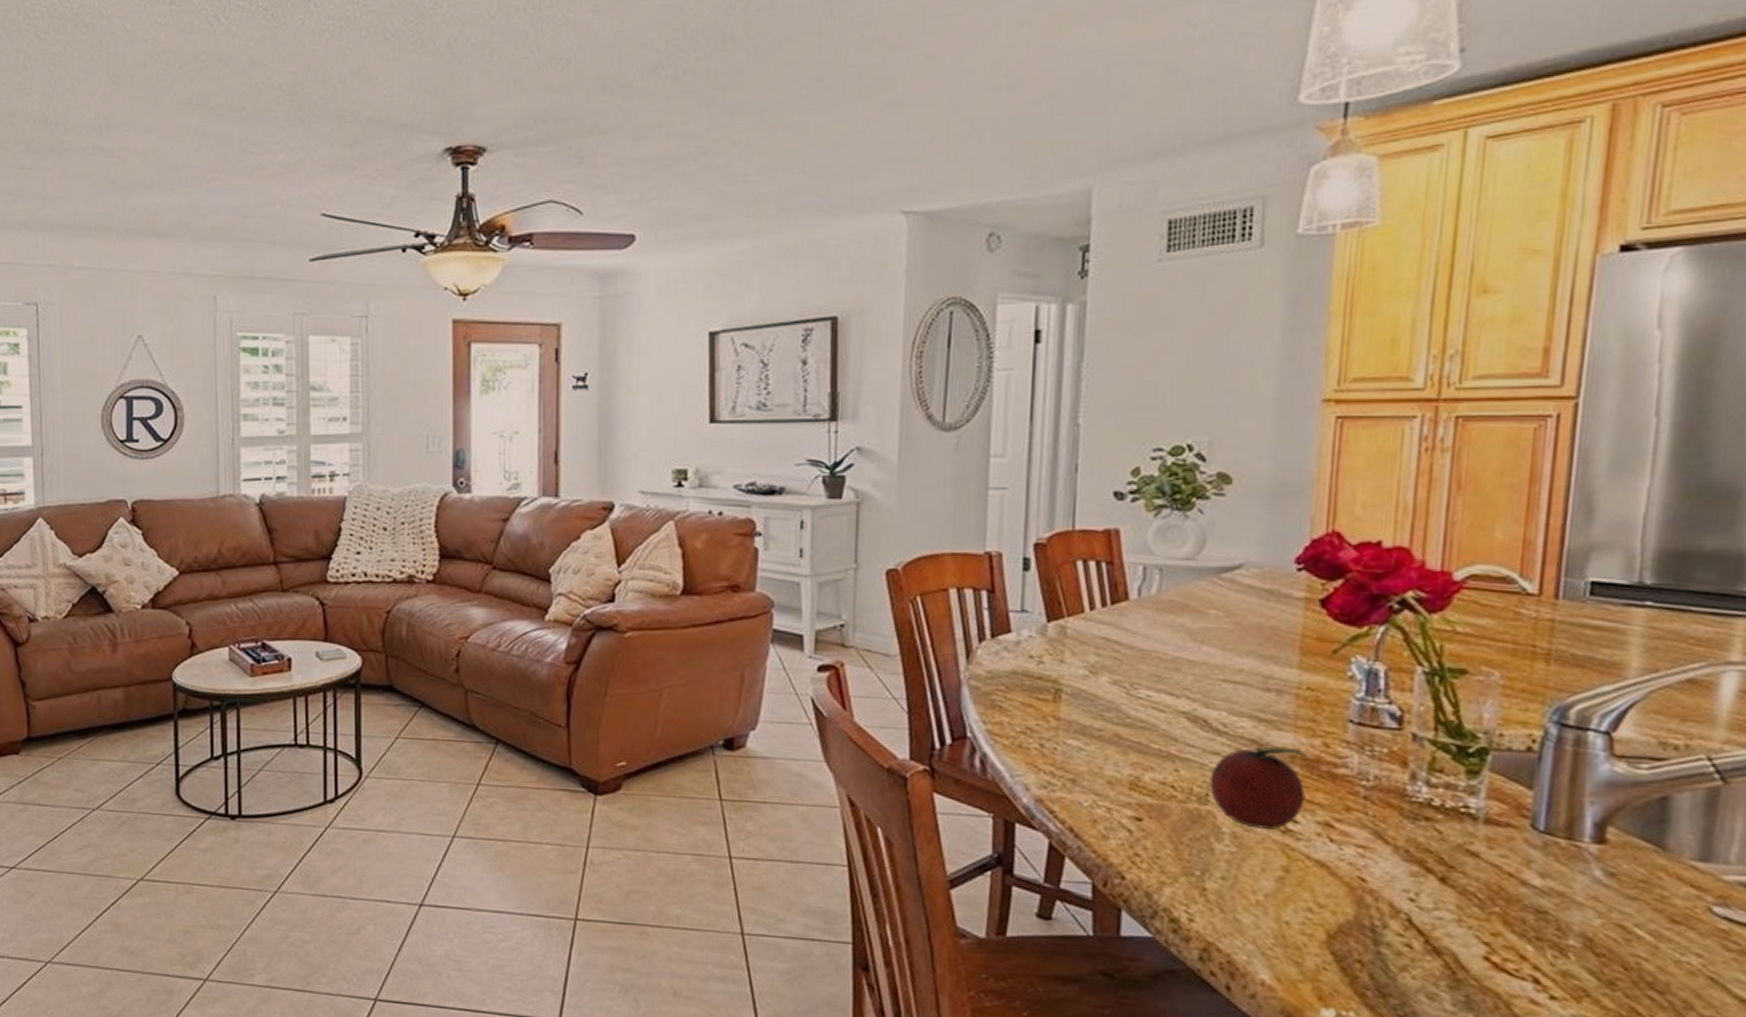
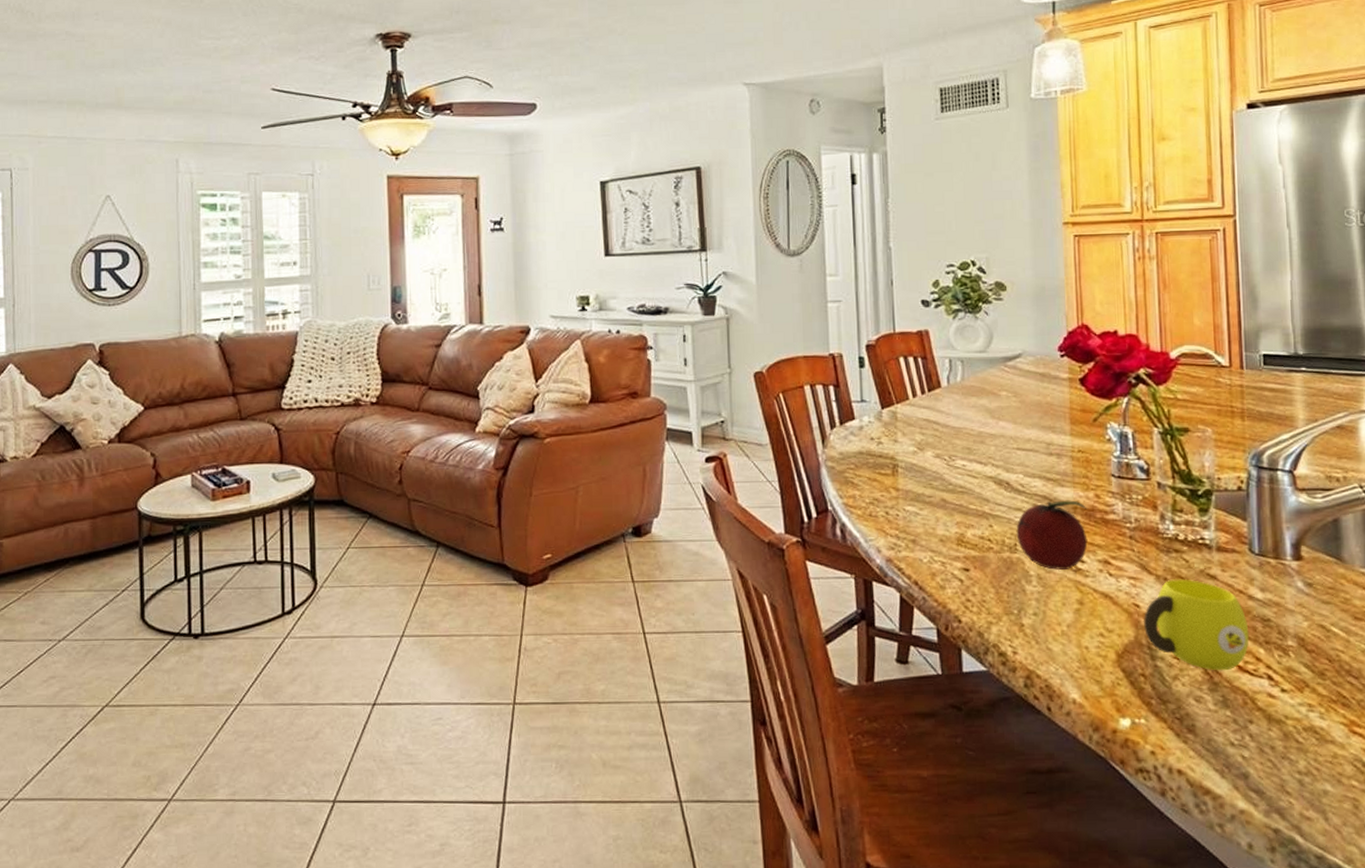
cup: none [1368,852,1516,967] -> present [1143,579,1249,671]

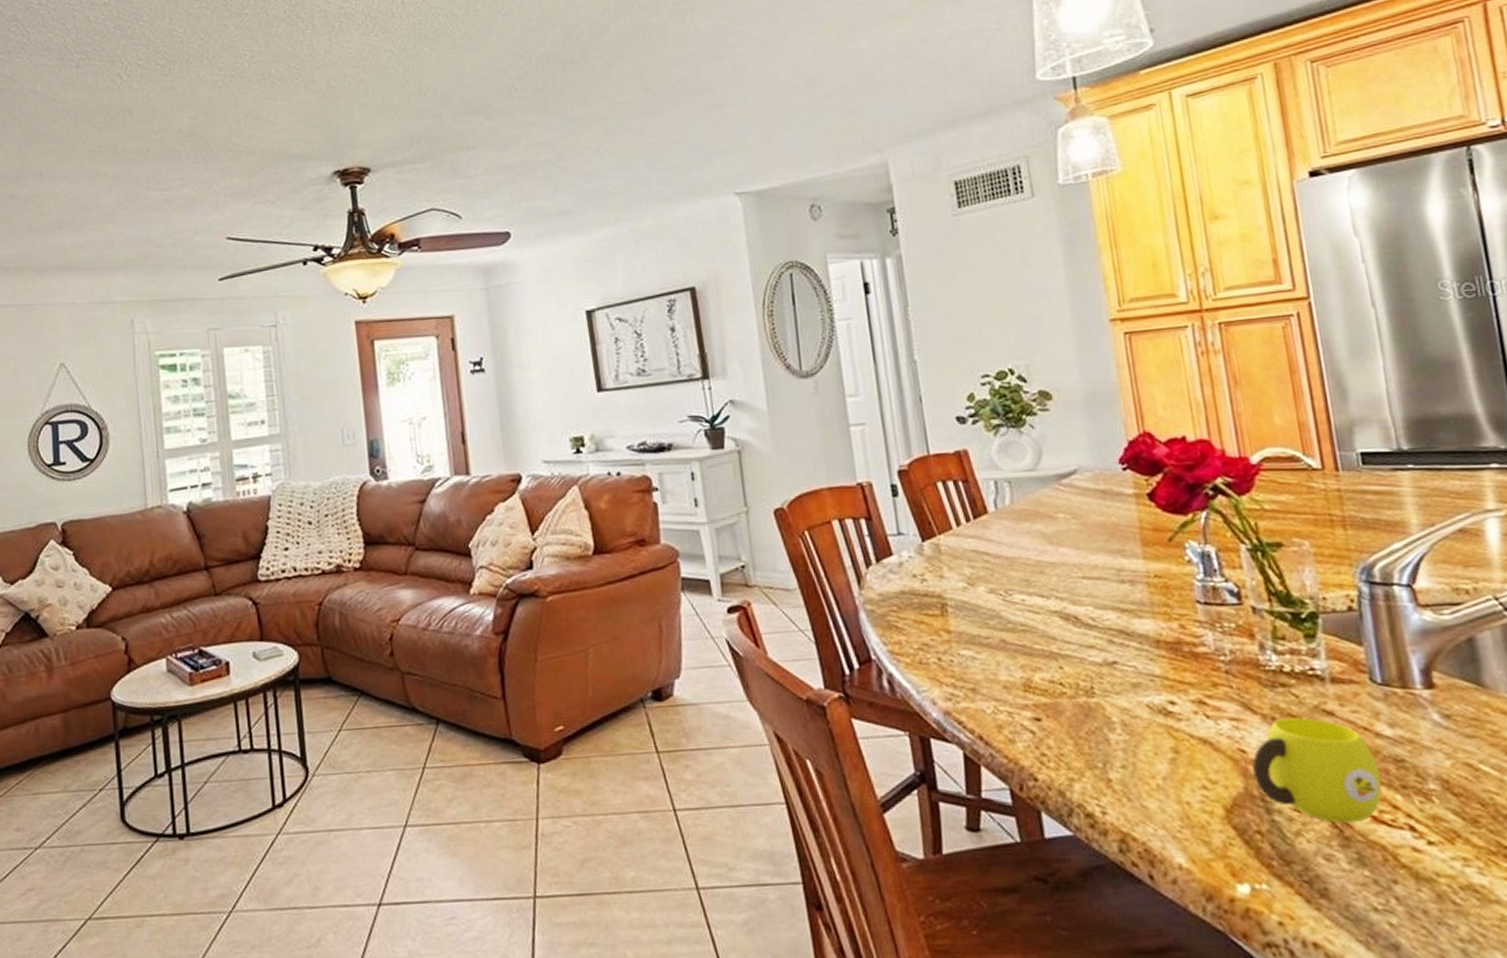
fruit: present [1016,500,1089,570] -> none [1091,633,1177,714]

